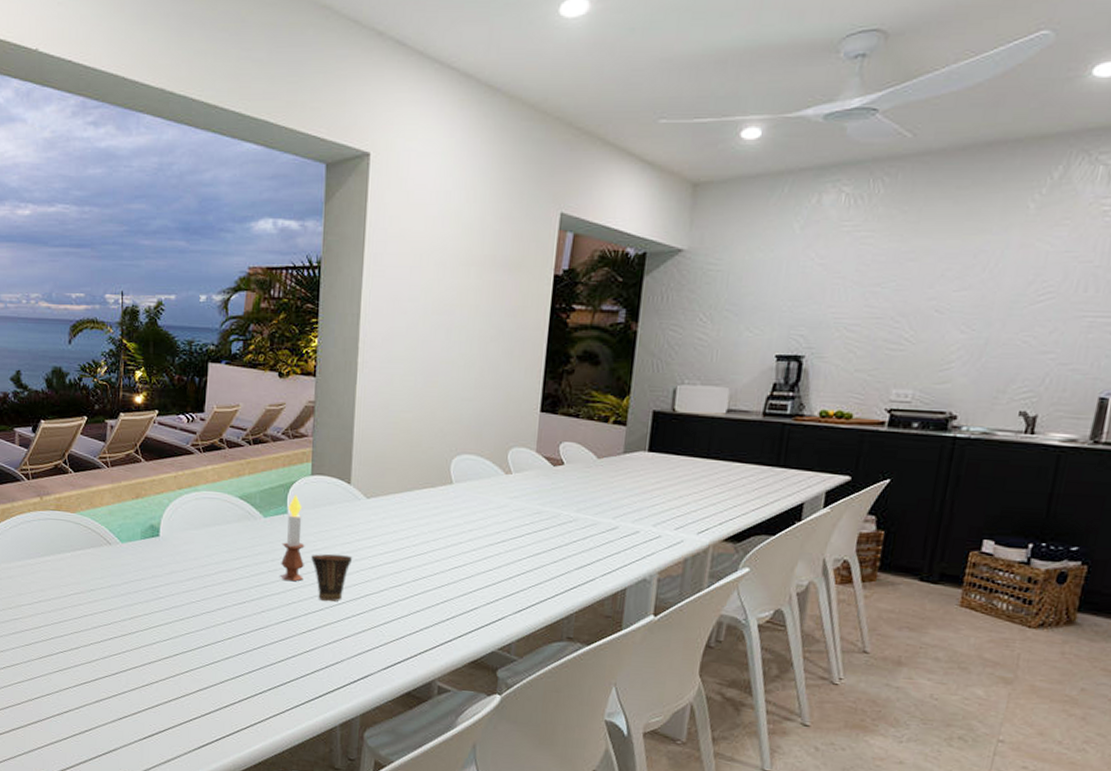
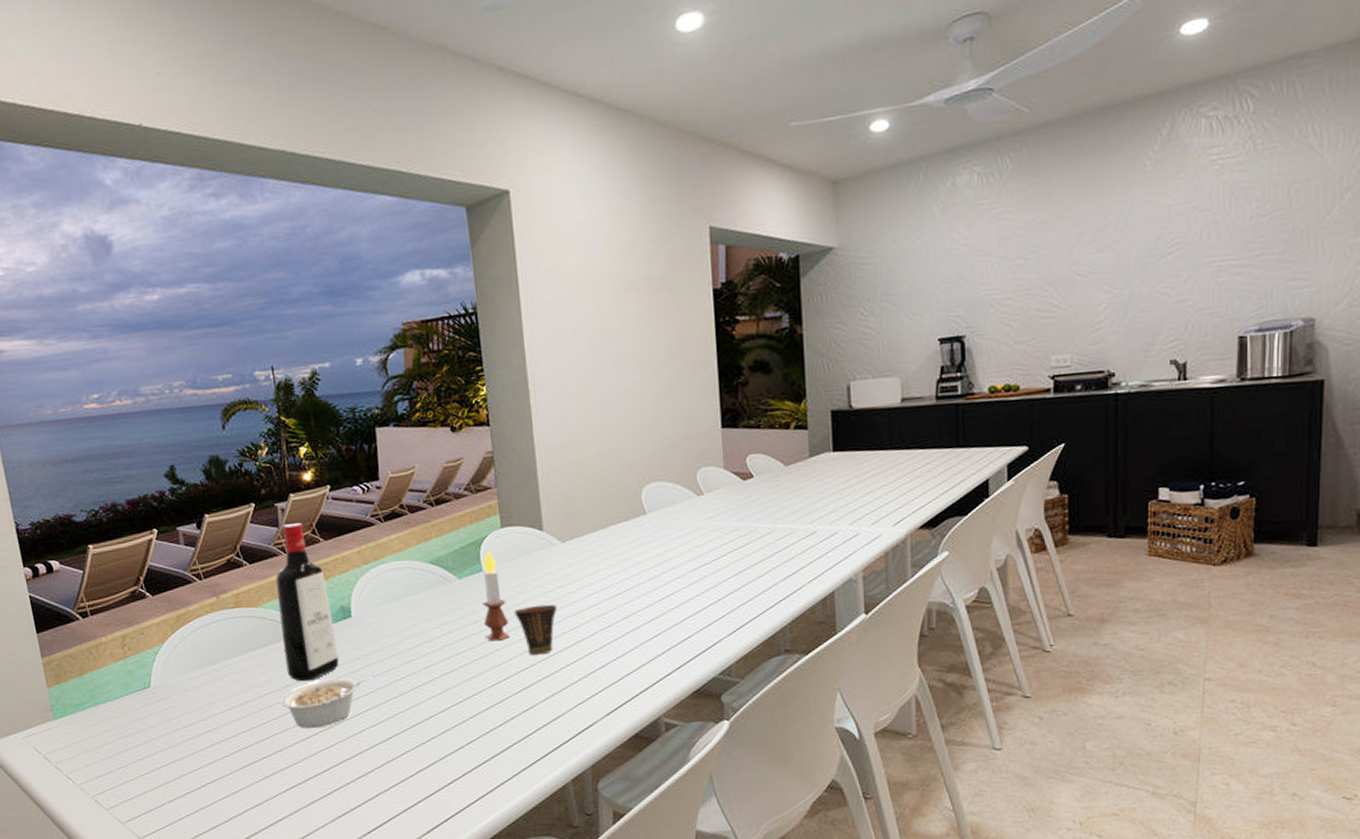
legume: none [83,590,171,634] -> present [280,676,374,729]
liquor bottle: none [93,441,142,589] -> present [275,523,339,682]

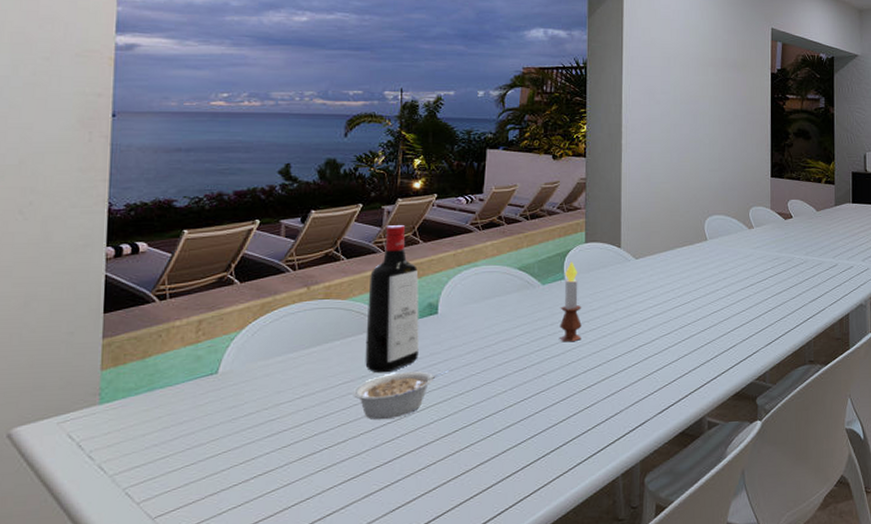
cup: present [514,604,558,656] -> none [588,311,626,358]

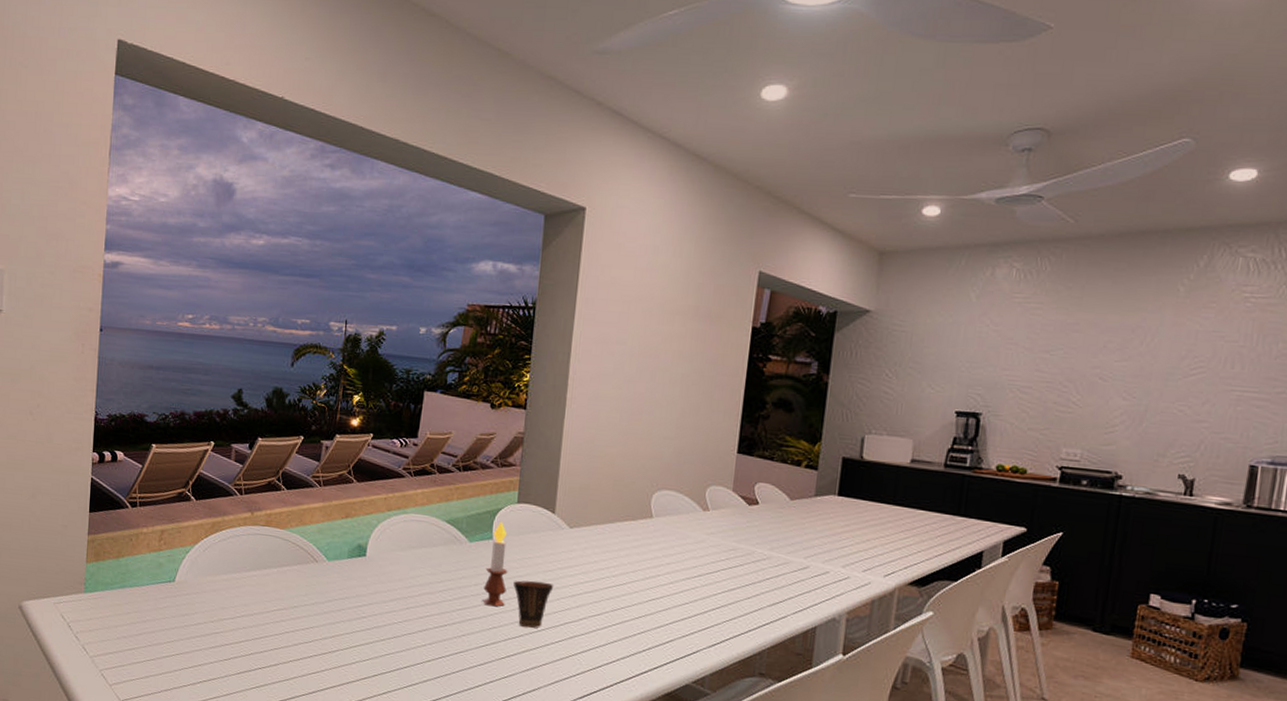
legume: present [353,370,450,420] -> none [285,608,374,652]
liquor bottle: present [365,225,419,373] -> none [297,461,351,607]
cup: none [588,311,626,358] -> present [513,580,554,629]

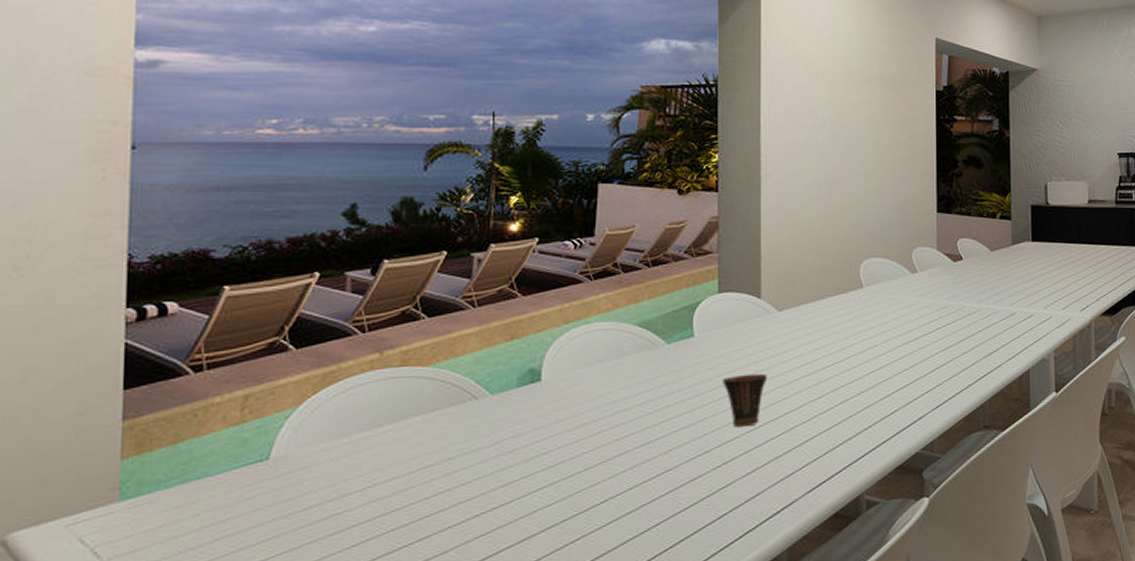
candle: present [482,521,508,607] -> none [689,315,715,411]

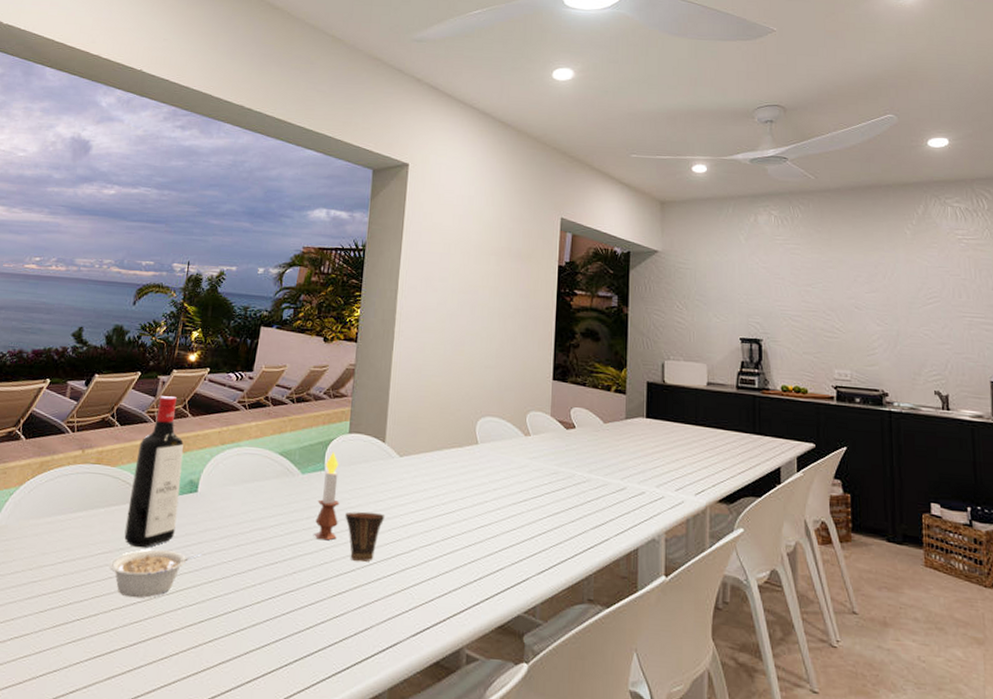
legume: none [438,448,556,511] -> present [109,549,203,598]
liquor bottle: none [452,276,518,454] -> present [124,396,184,548]
candle: none [689,315,715,411] -> present [314,452,340,541]

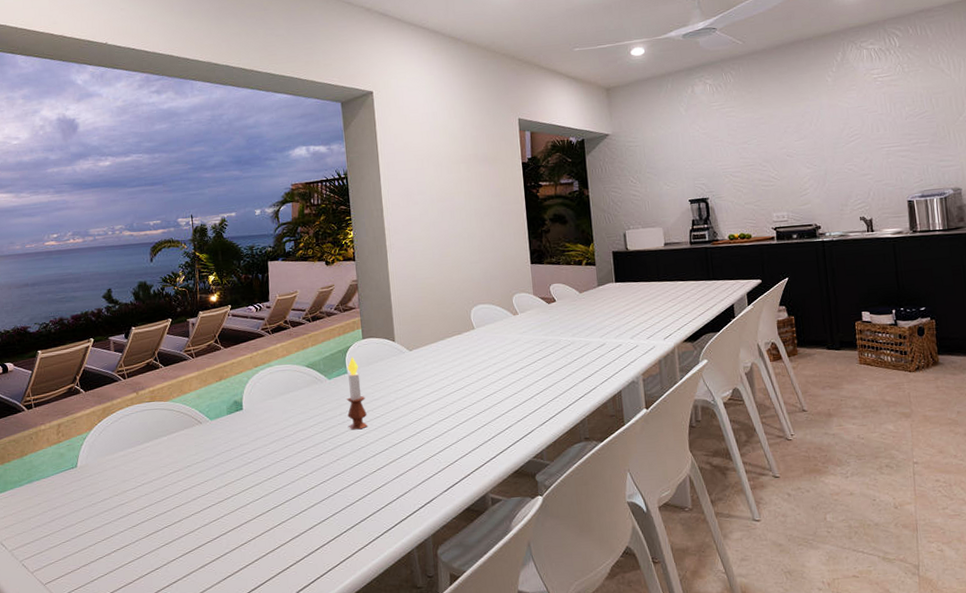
legume: present [109,549,203,598] -> none [182,458,258,503]
liquor bottle: present [124,396,184,548] -> none [184,334,231,463]
cup: present [345,511,385,563] -> none [372,399,406,442]

